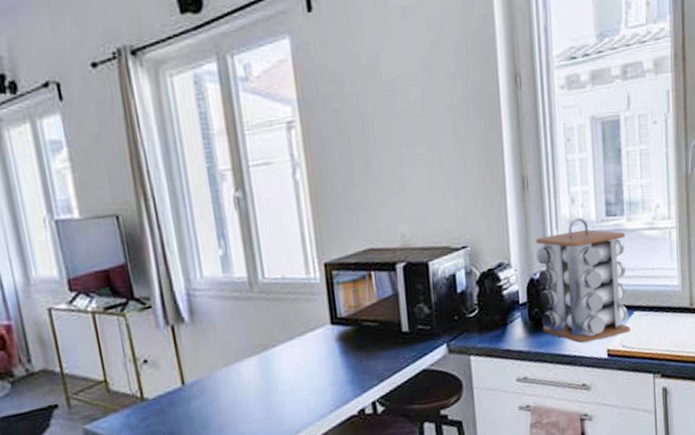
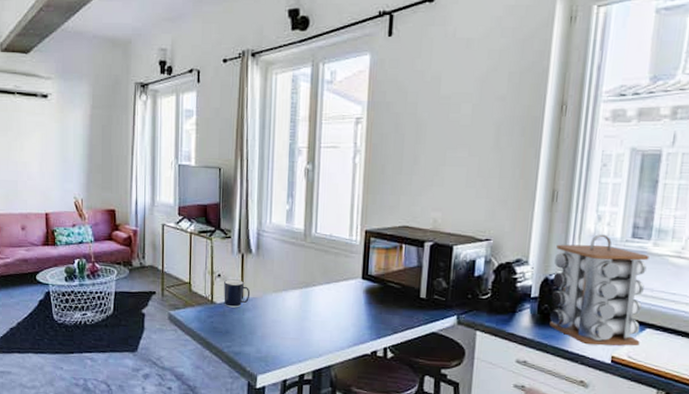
mug: none [154,360,194,401] -> present [223,279,251,308]

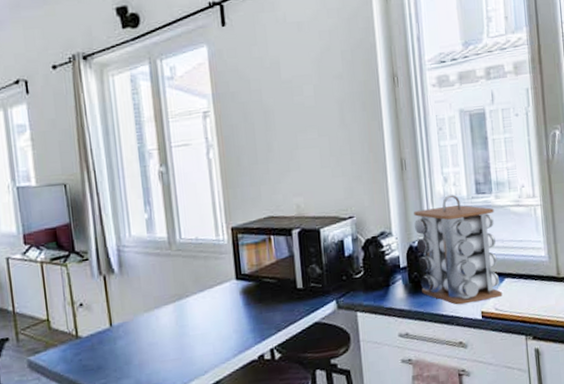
mug: present [223,279,251,308] -> none [88,305,120,340]

